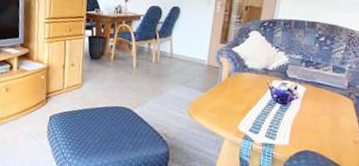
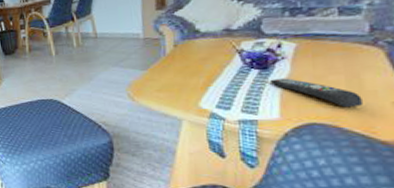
remote control: none [287,113,338,141] -> present [271,78,362,108]

